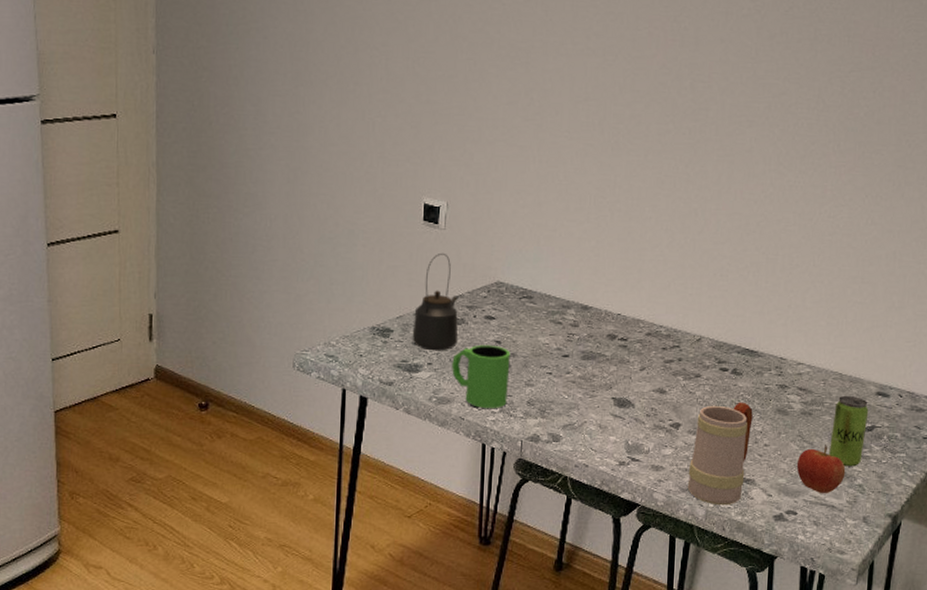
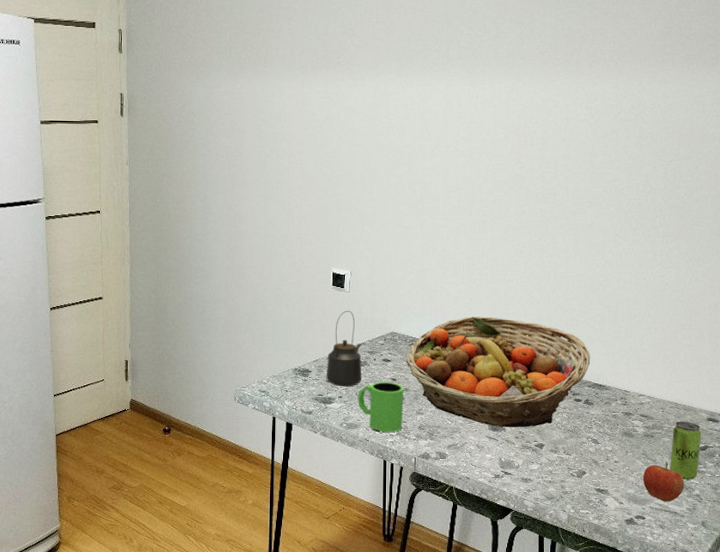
fruit basket: none [513,263,742,404] -> present [405,316,591,428]
mug: present [687,402,753,506] -> none [552,426,604,511]

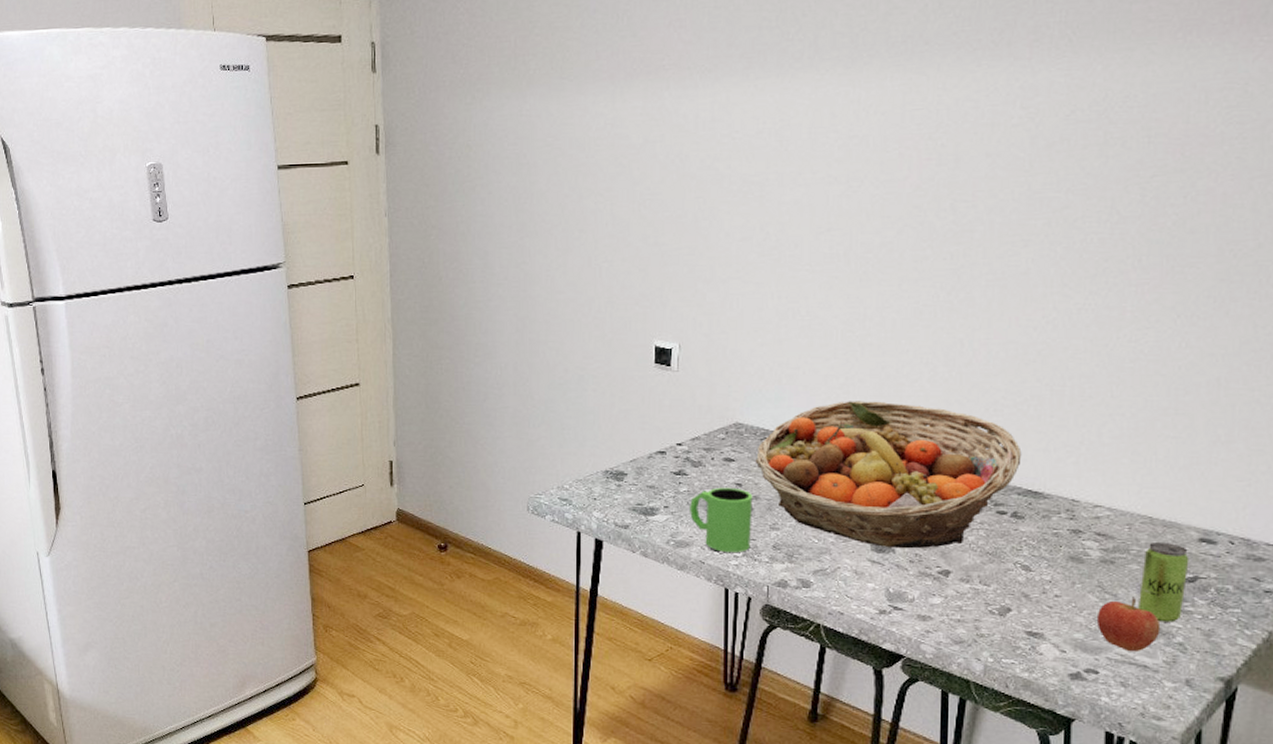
kettle: present [326,310,362,387] -> none [647,395,696,494]

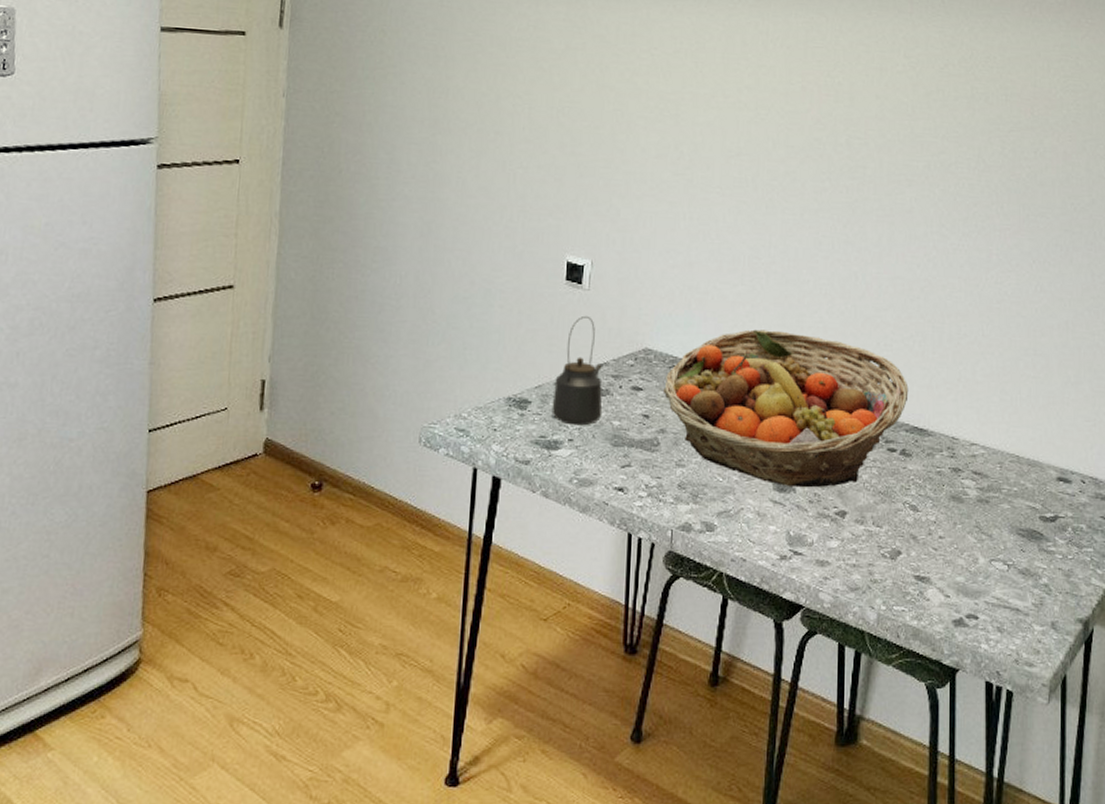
kettle: none [647,395,696,494] -> present [551,315,603,426]
mug: present [690,487,753,552] -> none [595,419,660,492]
apple: present [1096,597,1161,651] -> none [975,537,1029,594]
beverage can: present [1137,541,1190,623] -> none [1009,480,1050,563]

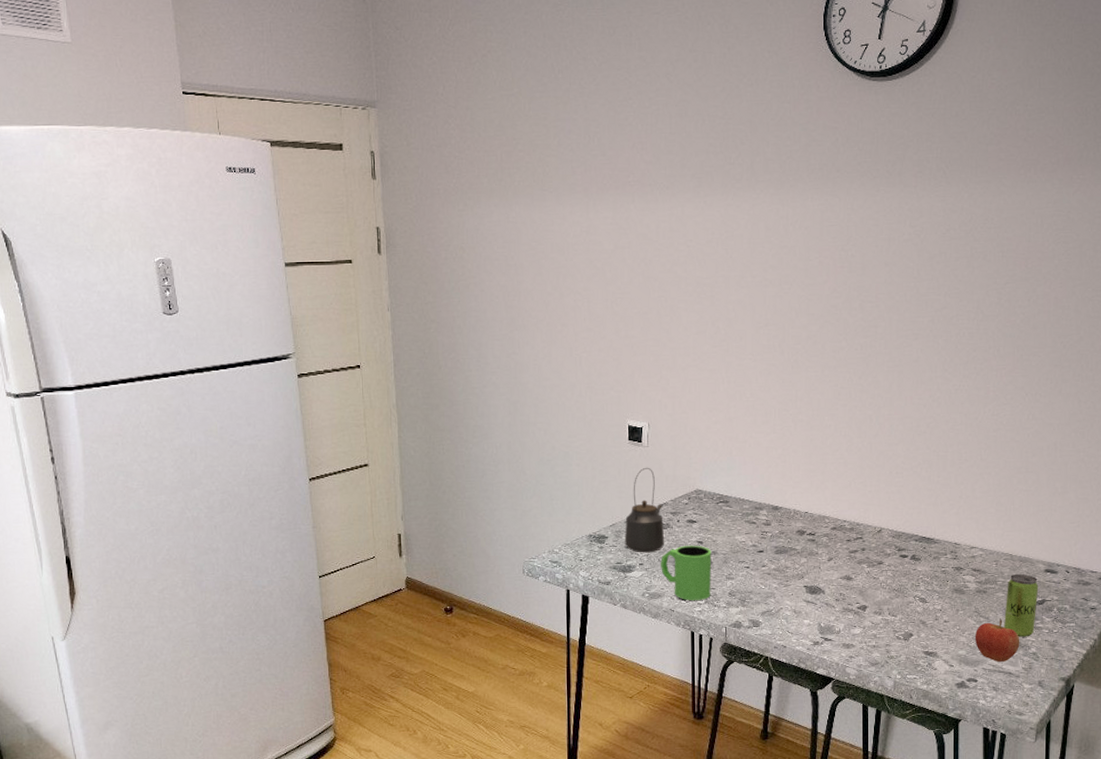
mug: none [595,419,660,492] -> present [661,545,712,600]
fruit basket: present [662,329,909,488] -> none [712,468,917,590]
apple: none [975,537,1029,594] -> present [974,618,1020,662]
beverage can: none [1009,480,1050,563] -> present [1003,573,1039,637]

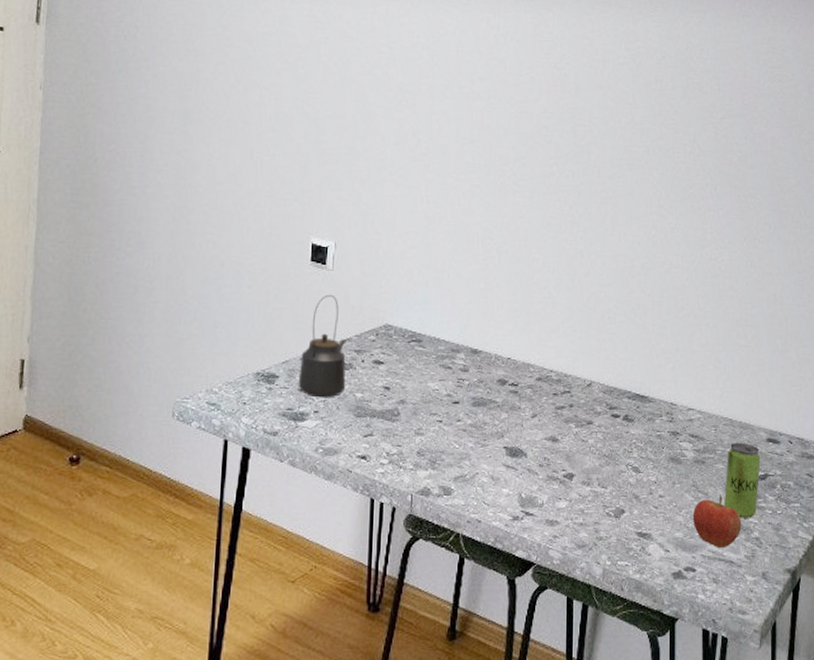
mug: present [661,545,712,600] -> none [339,391,400,459]

